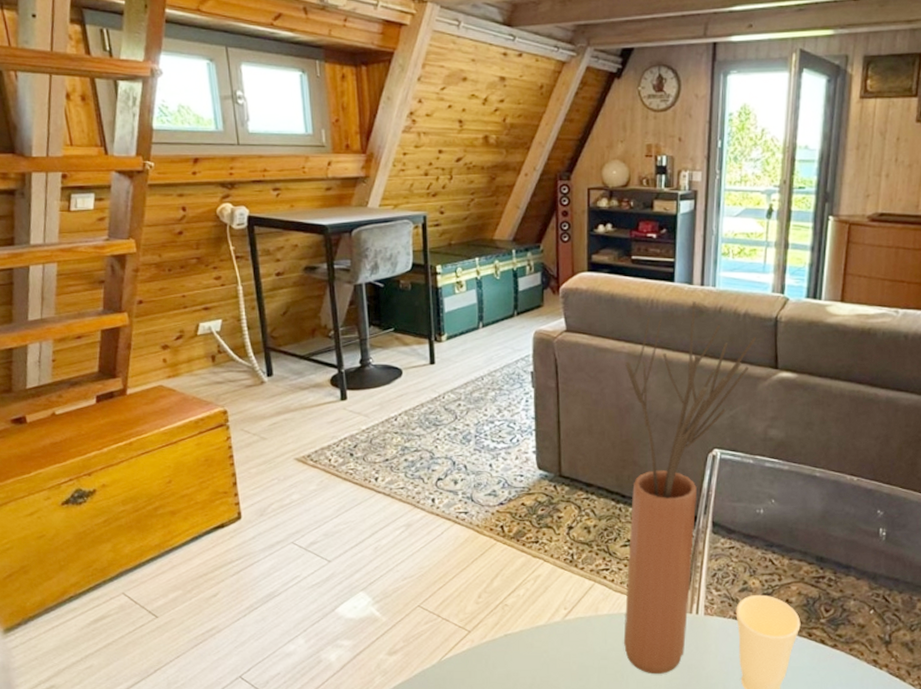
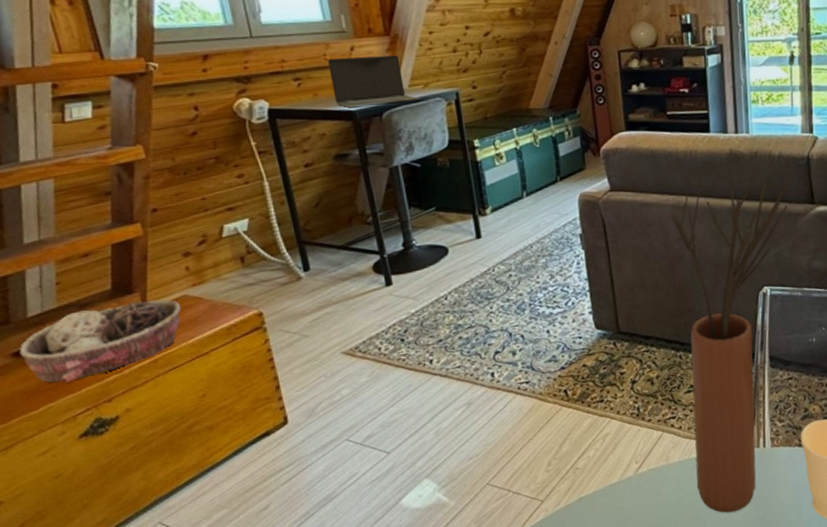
decorative basket: none [18,386,157,453] -> present [19,299,182,383]
laptop: none [306,171,389,222] -> present [328,55,420,108]

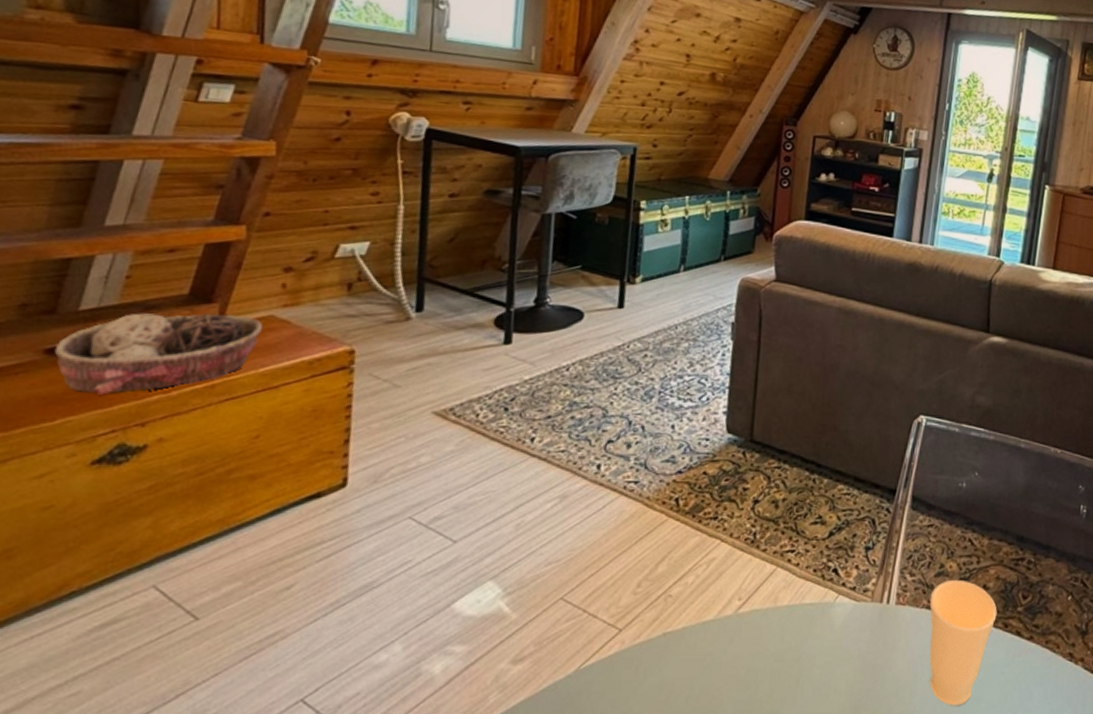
laptop: present [328,55,420,108] -> none [502,88,594,149]
vase: present [671,149,793,513] -> none [802,258,971,679]

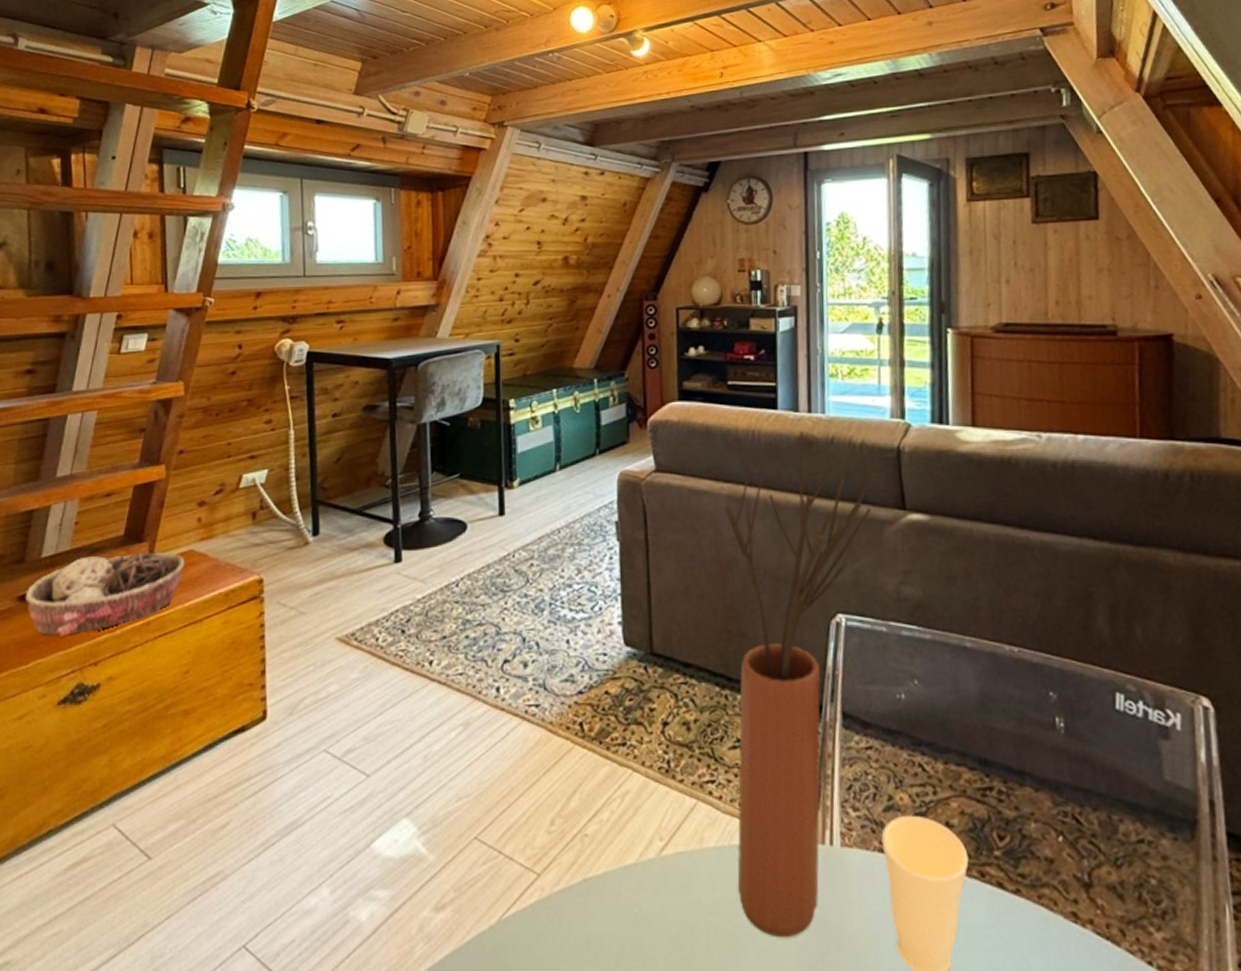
vase: none [802,258,971,679] -> present [725,431,878,938]

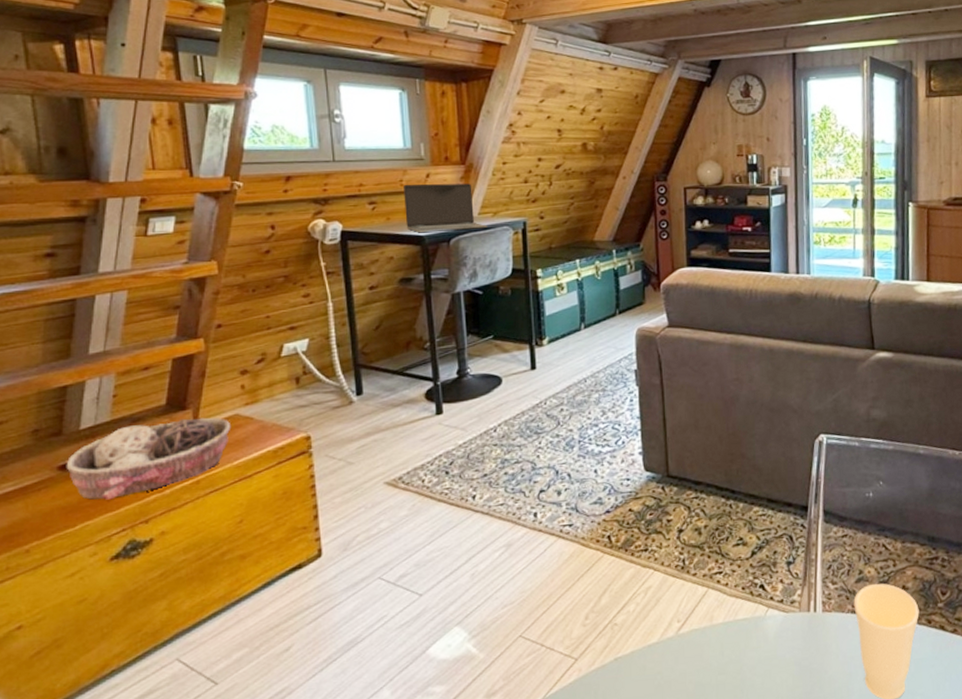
laptop: none [372,301,459,356] -> present [404,184,488,233]
vase: present [725,431,878,938] -> none [728,289,853,685]

